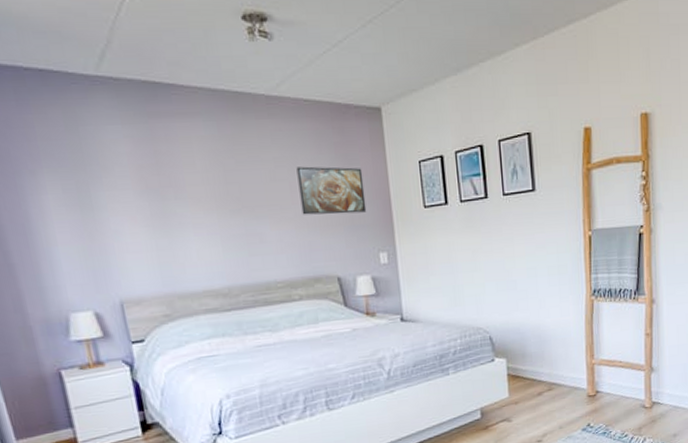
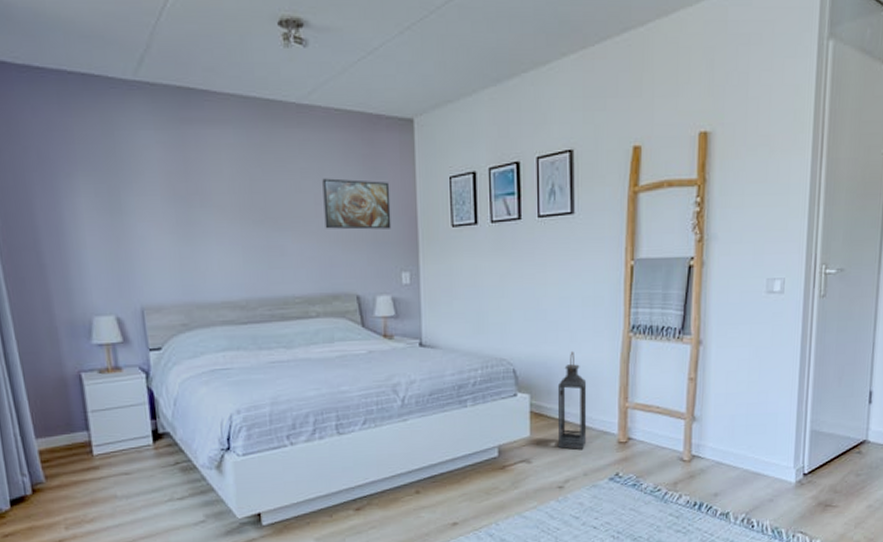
lantern: none [530,317,560,406] -> present [557,351,587,450]

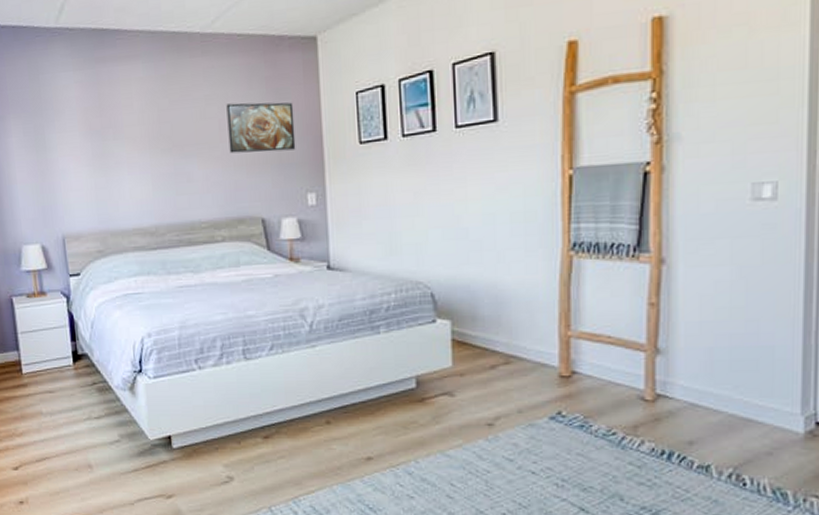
lantern: present [557,351,587,450] -> none [483,273,520,384]

